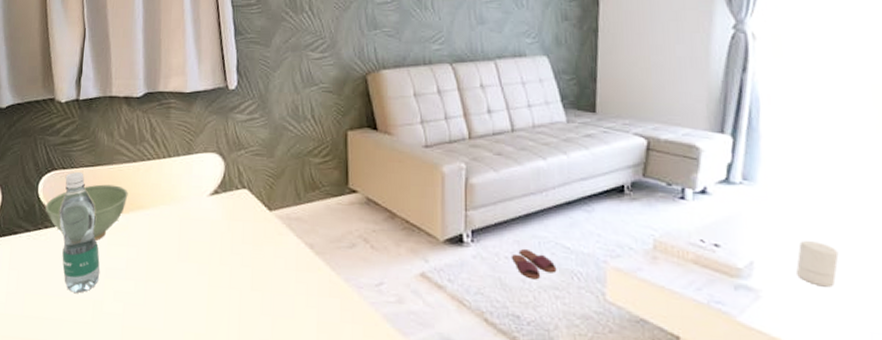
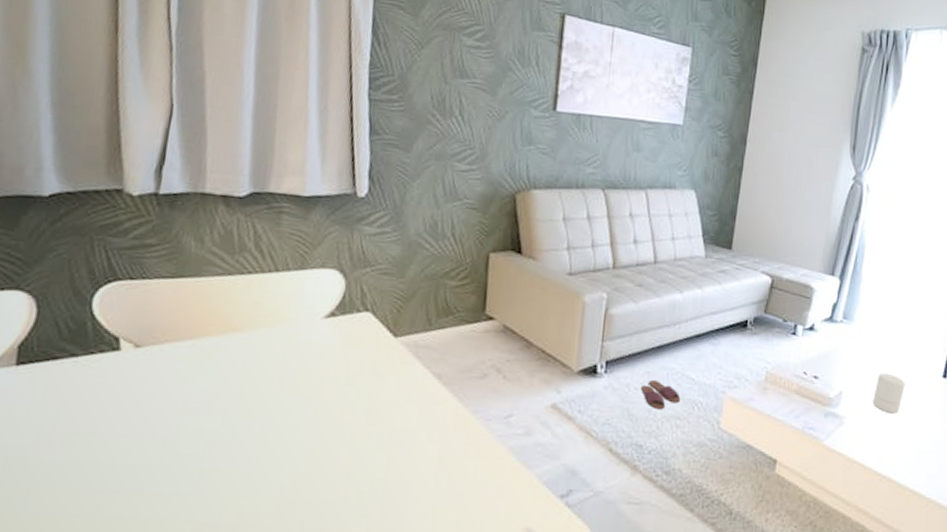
bowl: present [45,184,128,241] -> none [100,300,220,368]
bottle: present [58,172,100,293] -> none [120,284,176,432]

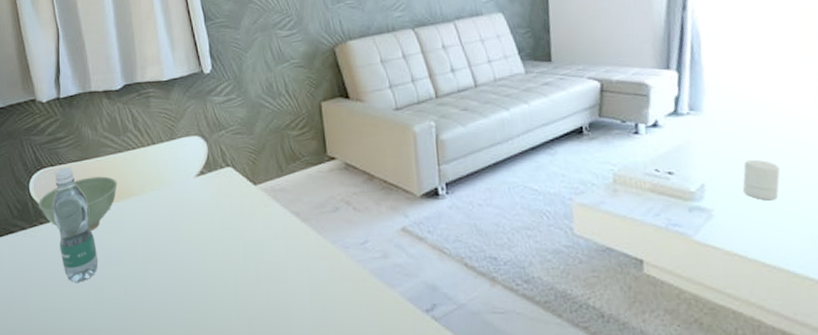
bowl: none [100,300,220,368] -> present [38,176,118,231]
bottle: none [120,284,176,432] -> present [52,168,98,282]
slippers: present [641,379,681,410] -> none [485,194,527,223]

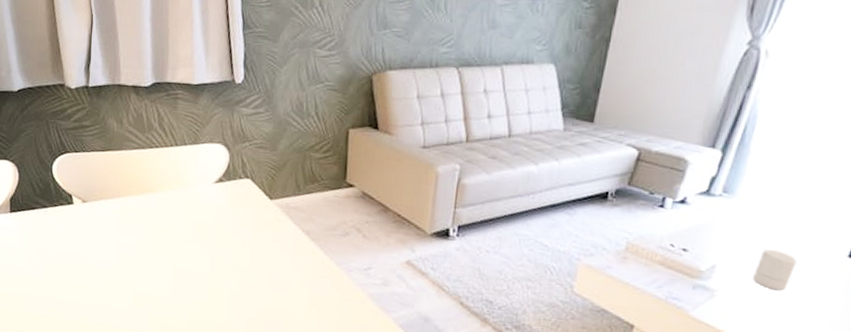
bowl: present [38,176,118,231] -> none [59,168,138,219]
bottle: present [52,168,98,282] -> none [72,155,113,263]

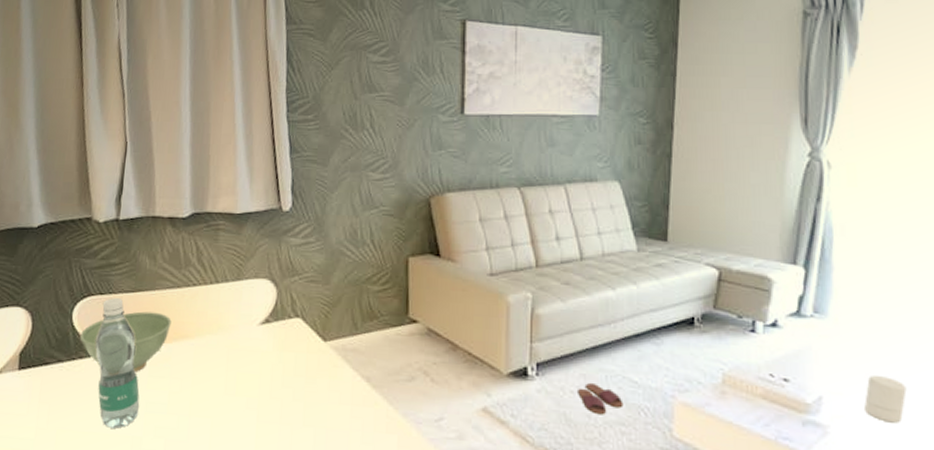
bowl: none [59,168,138,219] -> present [79,311,172,372]
bottle: none [72,155,113,263] -> present [95,298,140,429]
slippers: none [493,244,533,272] -> present [578,382,624,415]

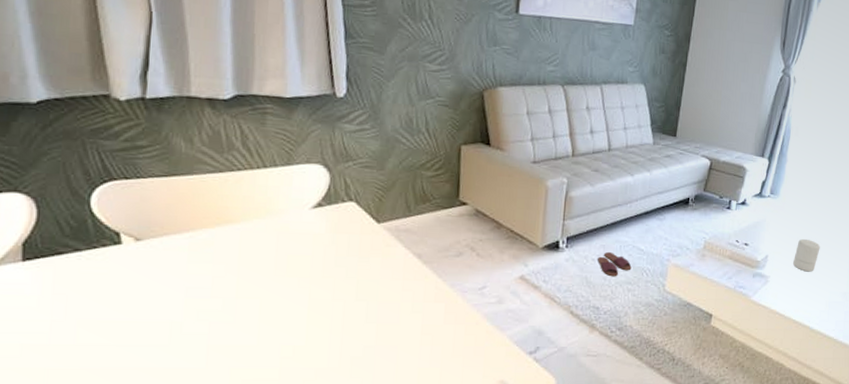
bowl: present [79,311,172,372] -> none [101,196,214,258]
bottle: present [95,298,140,429] -> none [121,183,179,315]

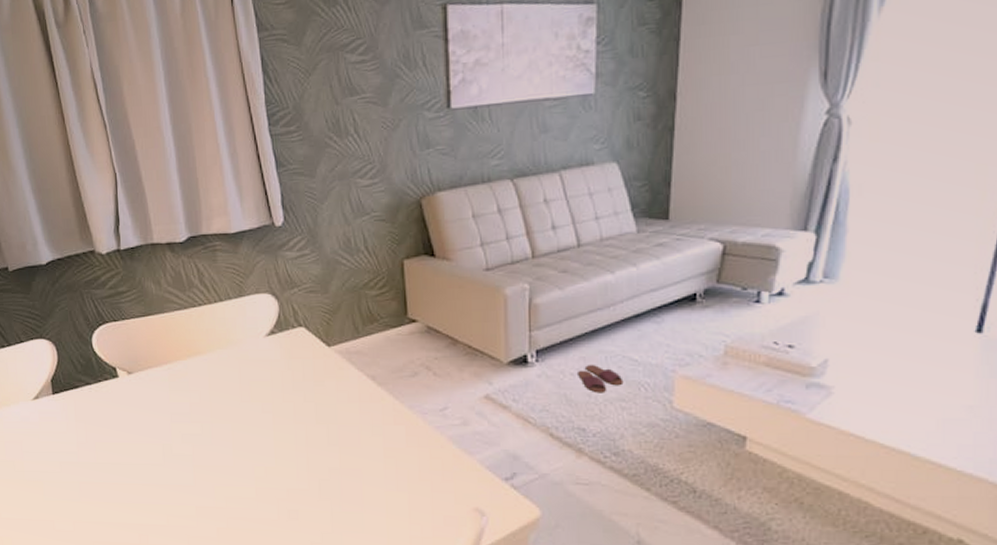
candle: present [793,239,820,272] -> none [872,335,919,379]

